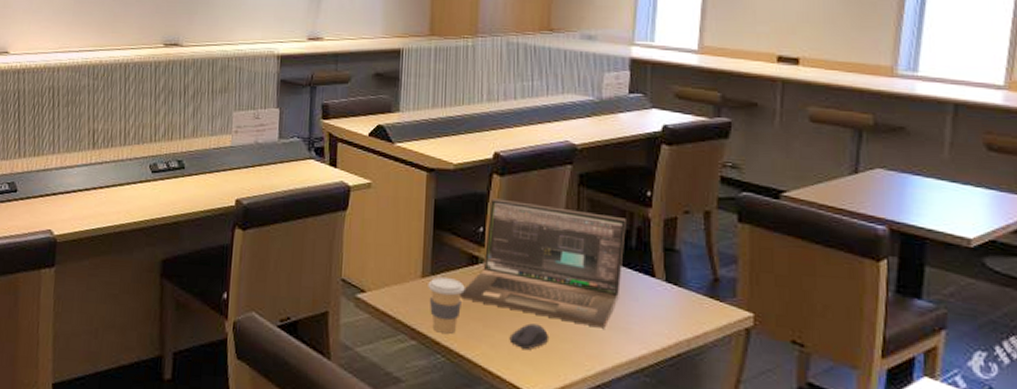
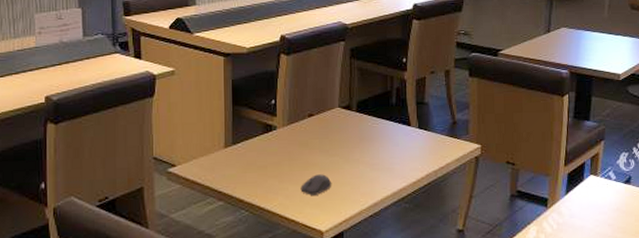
coffee cup: present [428,277,465,334] -> none [230,146,262,192]
laptop: present [460,198,626,329] -> none [258,74,388,171]

